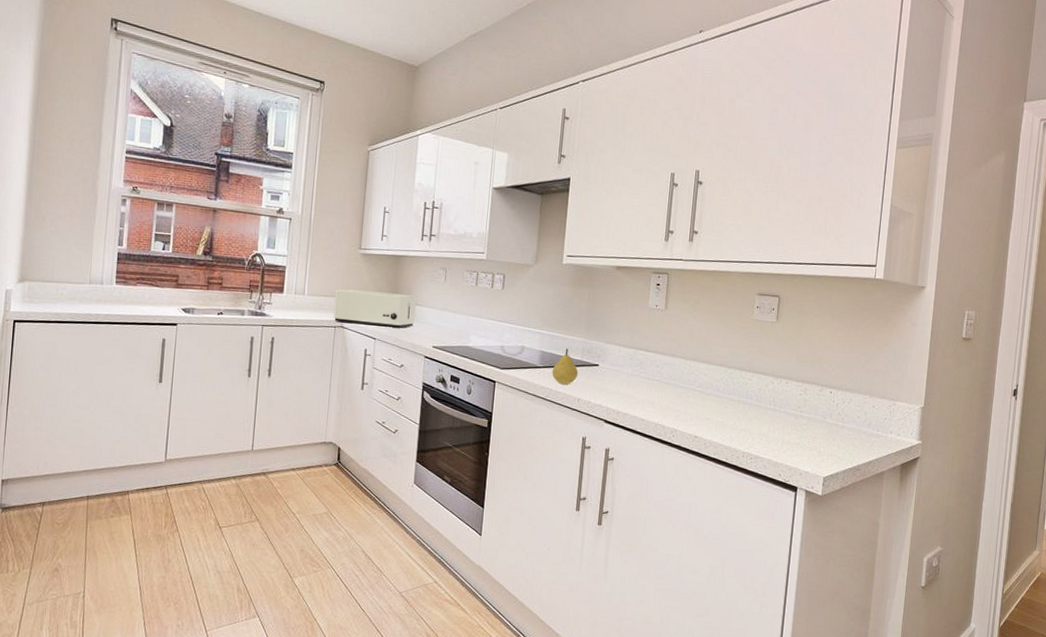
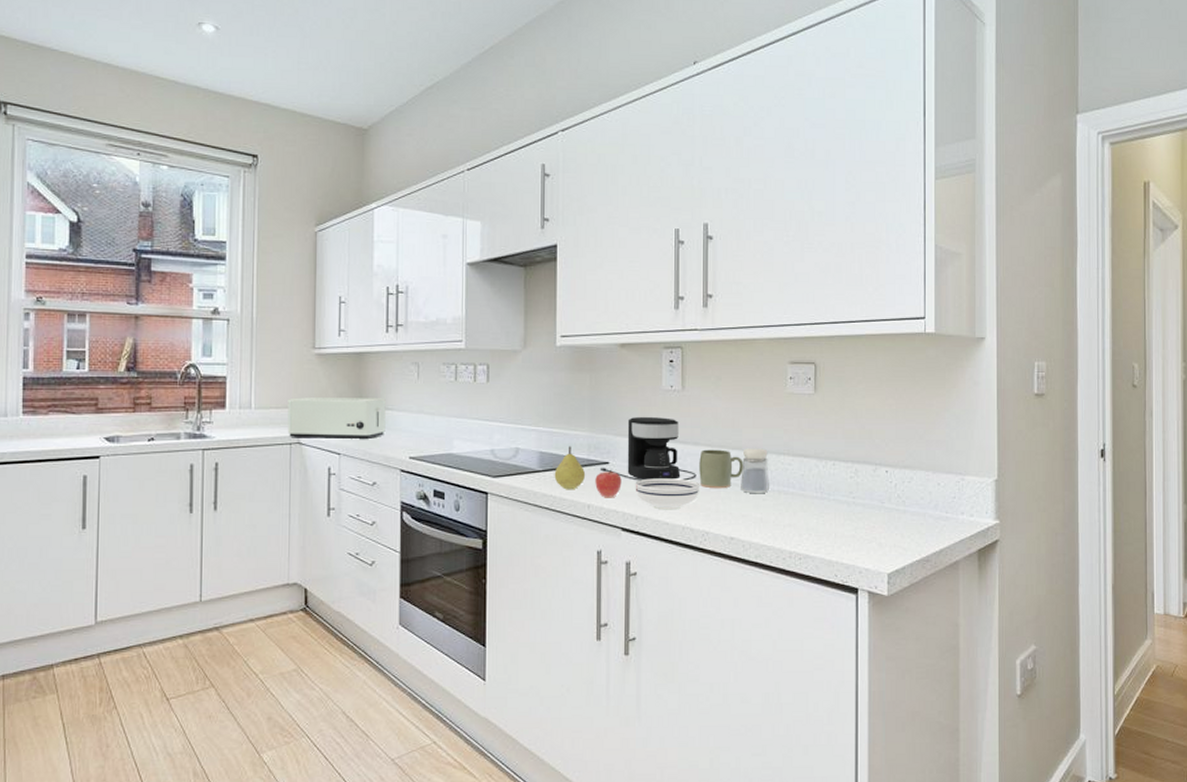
fruit: none [585,370,608,395] -> present [595,469,622,498]
coffee maker: none [591,329,671,386] -> present [601,417,697,481]
bowl: none [618,381,673,409] -> present [635,478,700,510]
mug: none [673,361,711,394] -> present [699,449,743,488]
salt shaker: none [707,362,733,402] -> present [741,447,769,494]

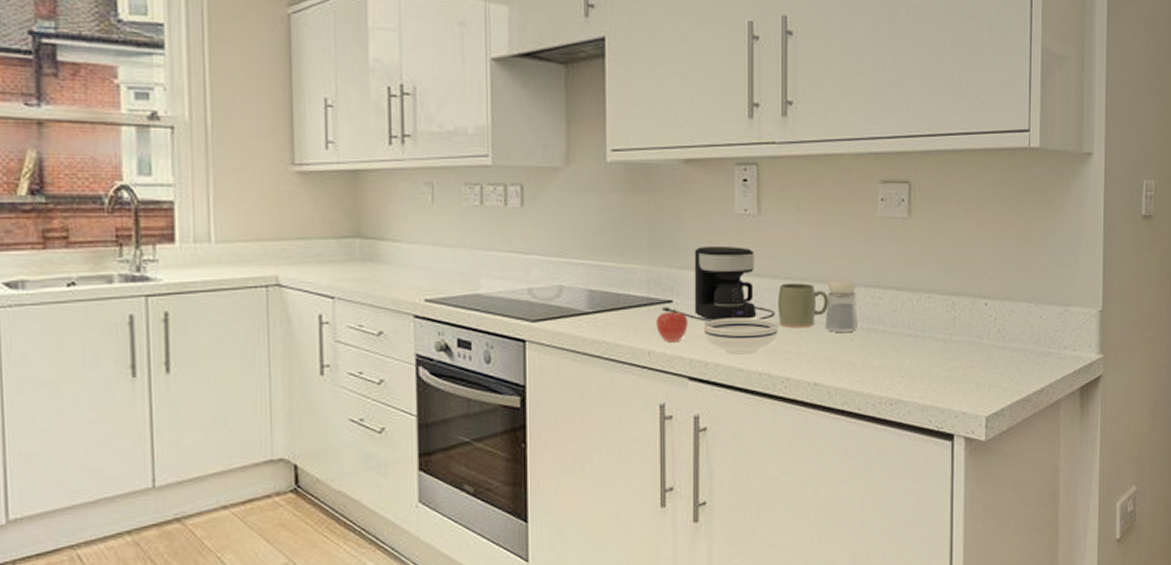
toaster: present [287,397,386,440] -> none [261,227,393,280]
fruit: present [554,446,586,489] -> none [607,282,645,333]

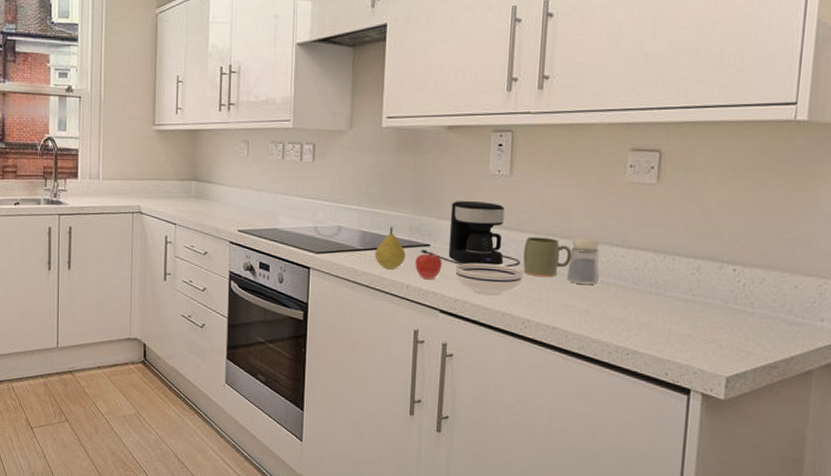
fruit: none [607,282,645,333] -> present [374,227,406,269]

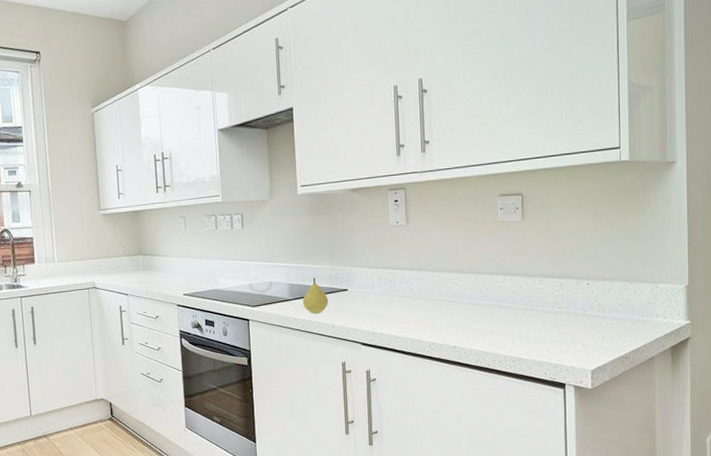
fruit: present [415,251,442,280] -> none [337,295,359,319]
coffee maker: present [421,201,520,268] -> none [341,249,422,303]
bowl: present [455,262,524,296] -> none [370,299,426,327]
mug: present [523,236,572,277] -> none [424,273,462,306]
salt shaker: present [567,236,600,286] -> none [460,269,485,309]

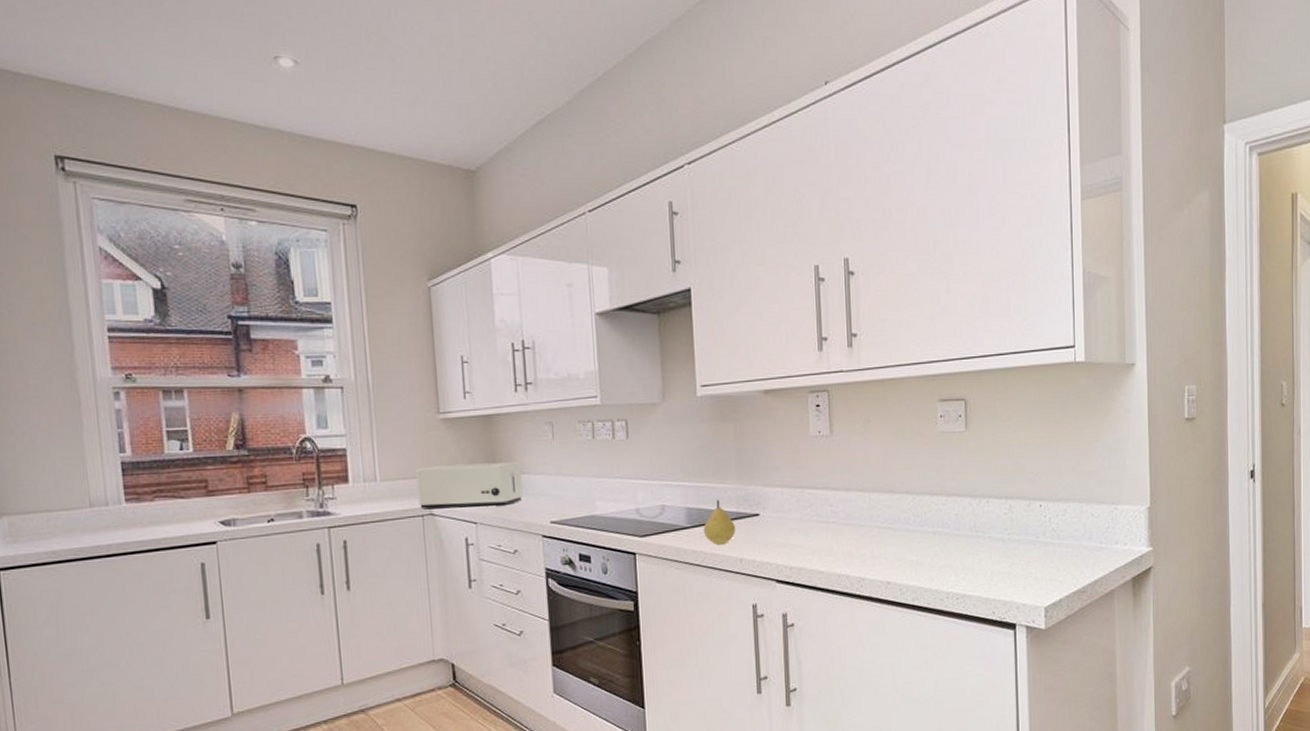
toaster: none [83,247,163,284] -> present [415,462,523,510]

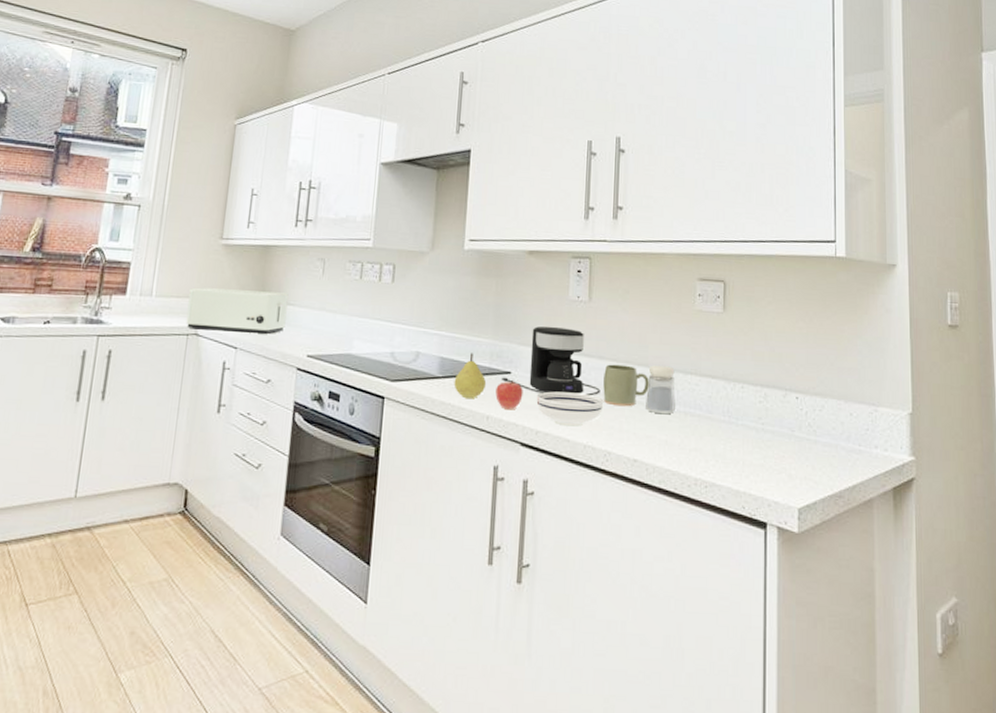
fruit: none [746,521,774,551] -> present [495,379,523,410]
coffee maker: none [751,464,850,531] -> present [502,326,600,396]
bowl: none [787,526,854,559] -> present [536,391,604,427]
mug: none [851,494,897,534] -> present [603,364,649,406]
salt shaker: none [895,489,924,537] -> present [646,364,675,415]

